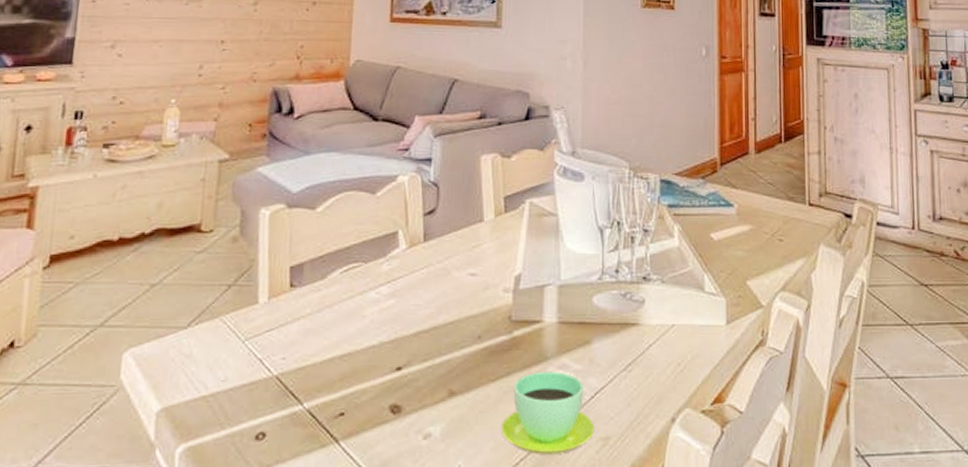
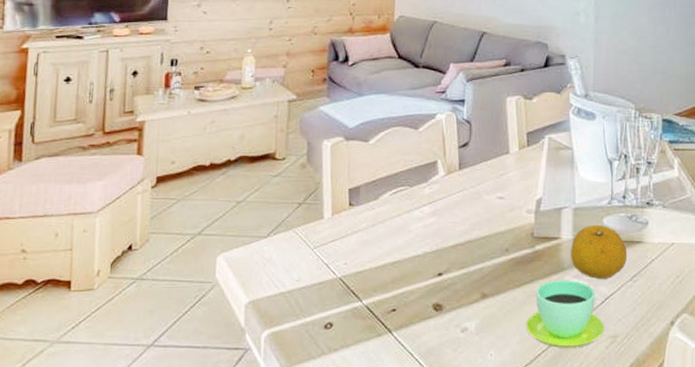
fruit: none [555,304,621,369] -> present [571,224,628,279]

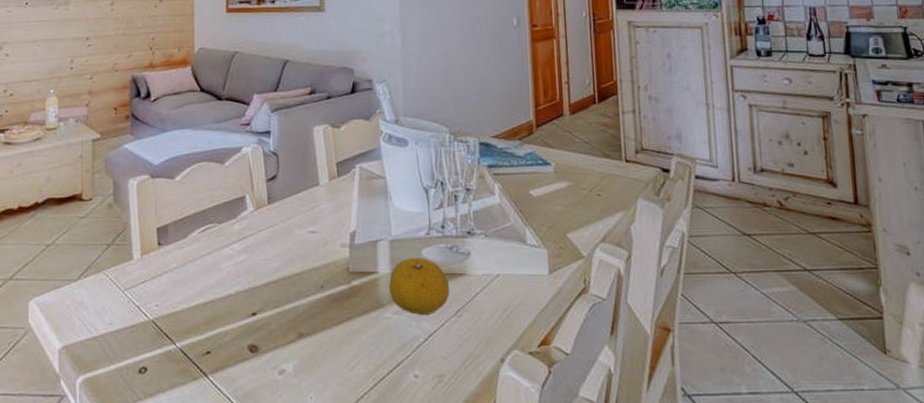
cup: present [526,280,605,348] -> none [346,316,430,389]

